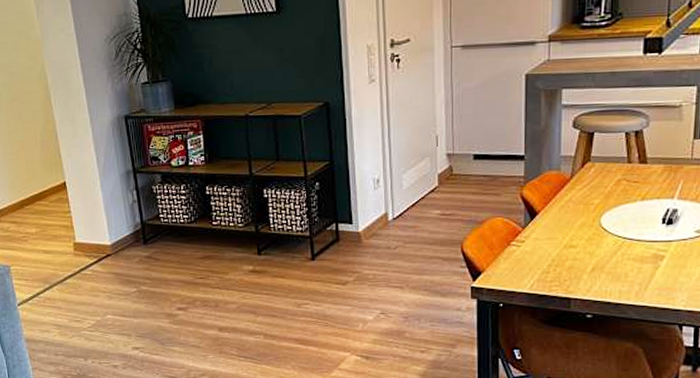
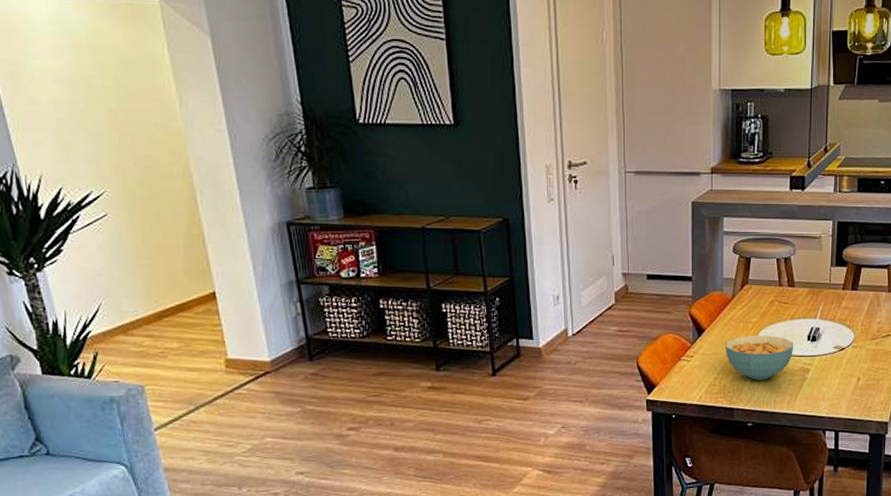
cereal bowl: none [562,218,644,268] -> present [725,335,793,380]

